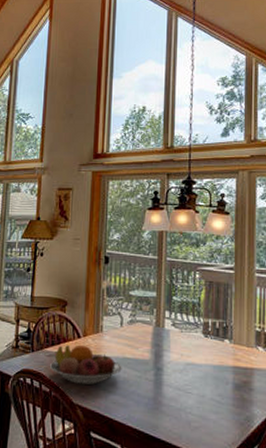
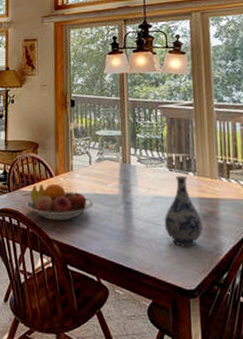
vase: none [195,342,235,418] -> present [164,175,203,247]

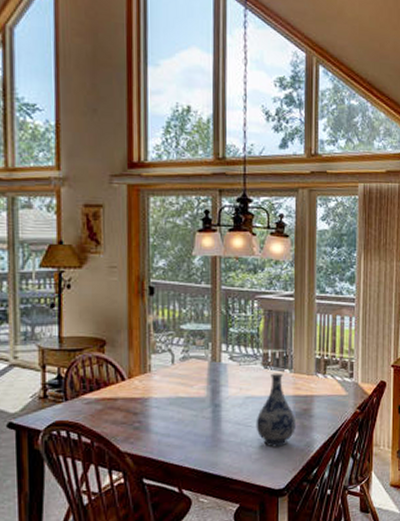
fruit bowl: present [25,183,93,220] -> none [88,387,176,431]

